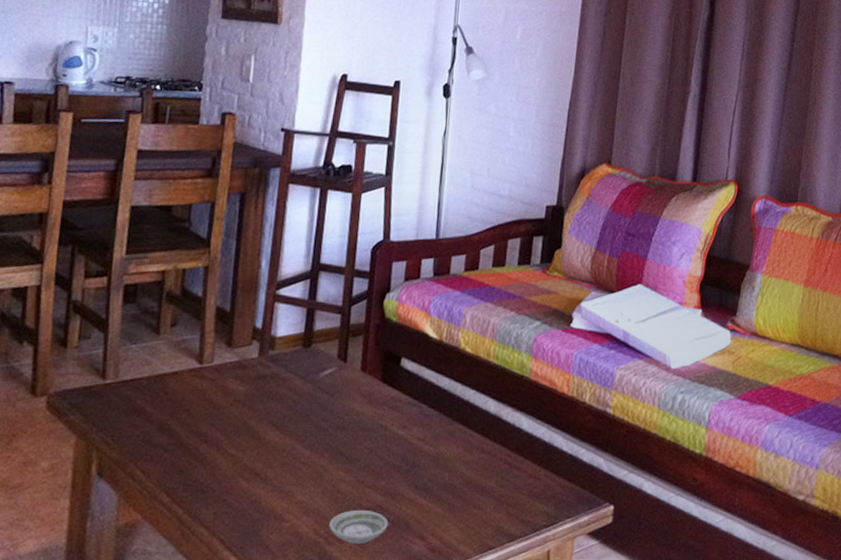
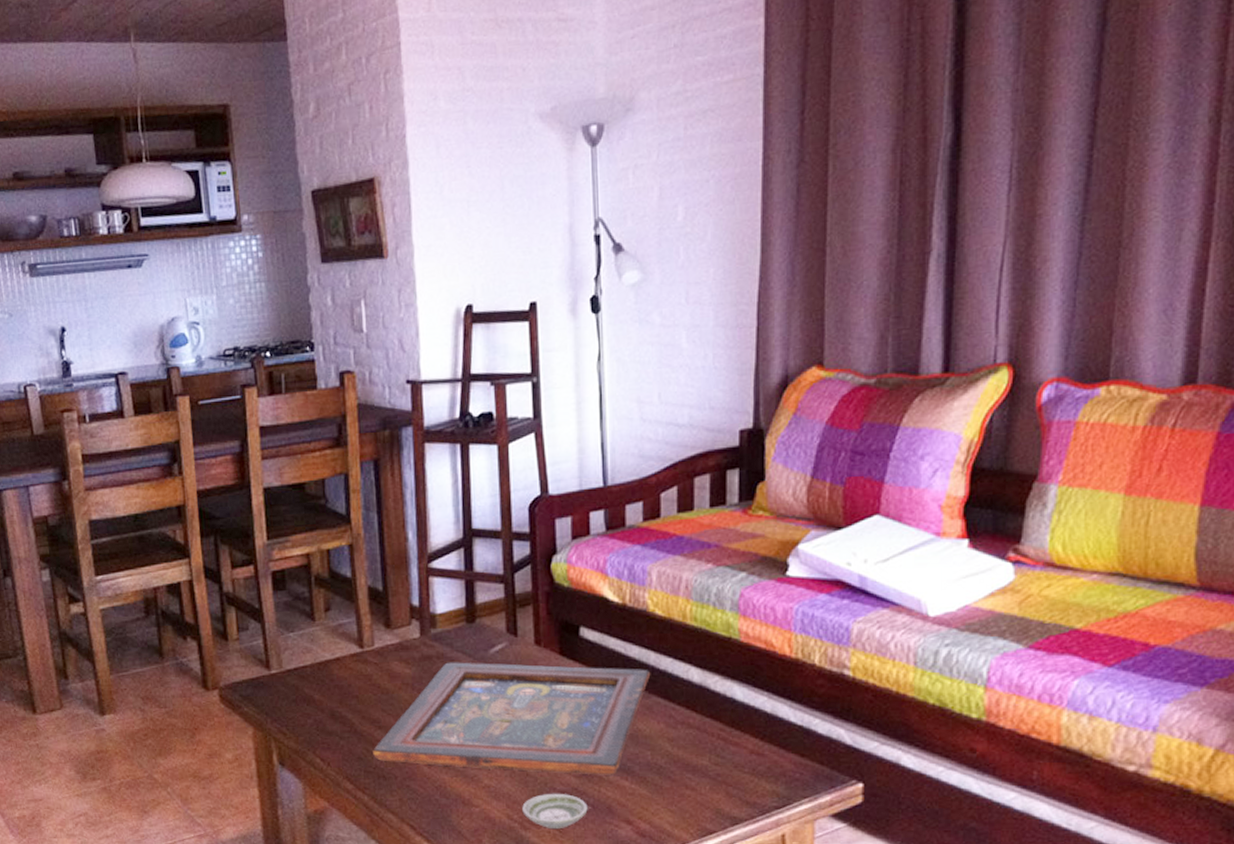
religious icon: none [195,382,456,494] -> present [373,662,651,775]

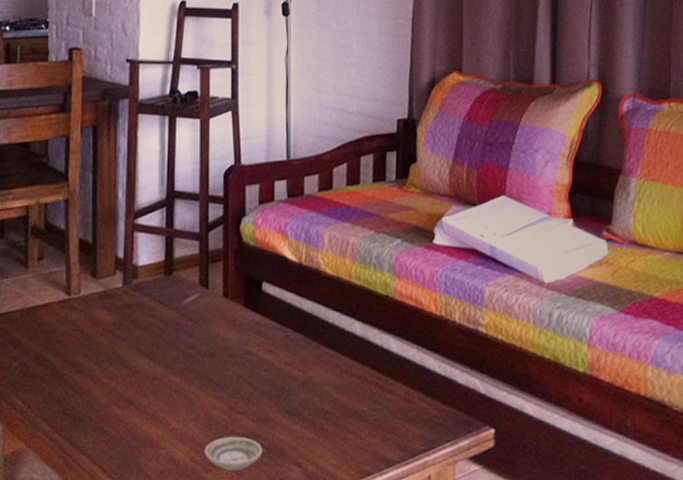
religious icon: present [373,662,651,775] -> none [72,311,321,419]

